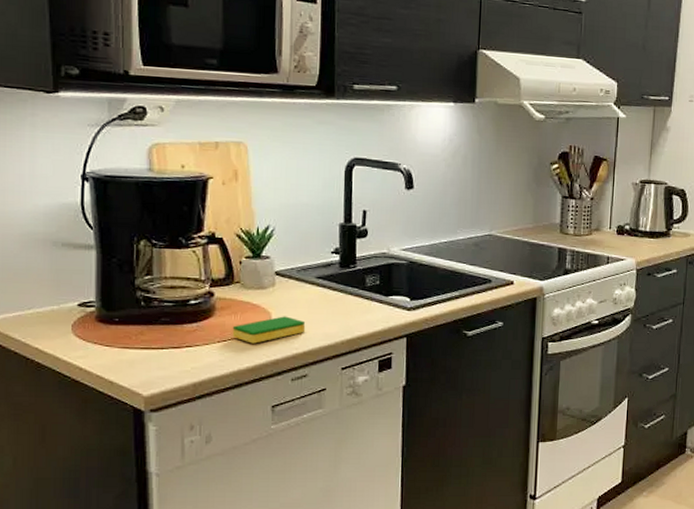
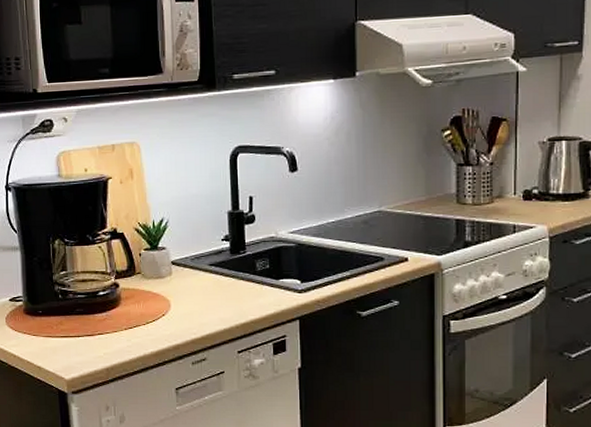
dish sponge: present [232,316,306,344] -> none [136,303,202,330]

